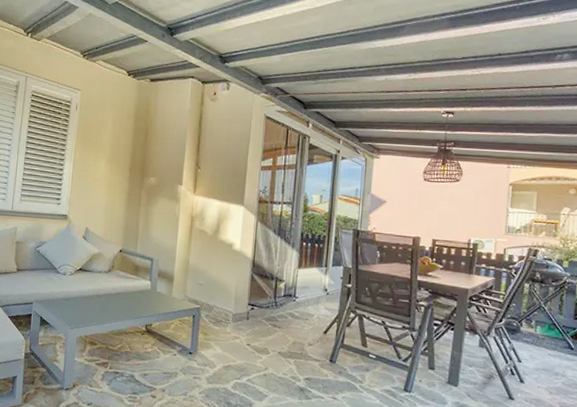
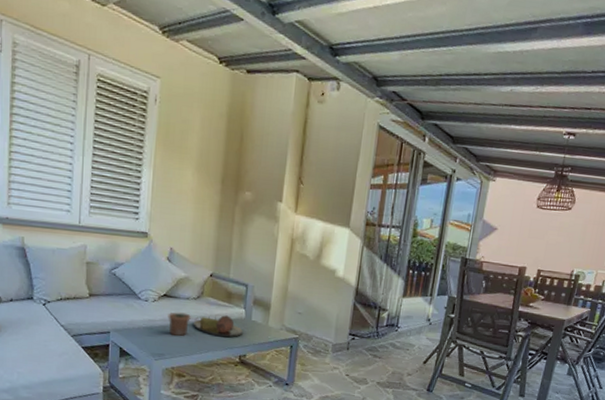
planter: none [82,284,104,307] -> present [168,312,192,336]
serving tray: none [104,287,149,308] -> present [193,315,243,338]

